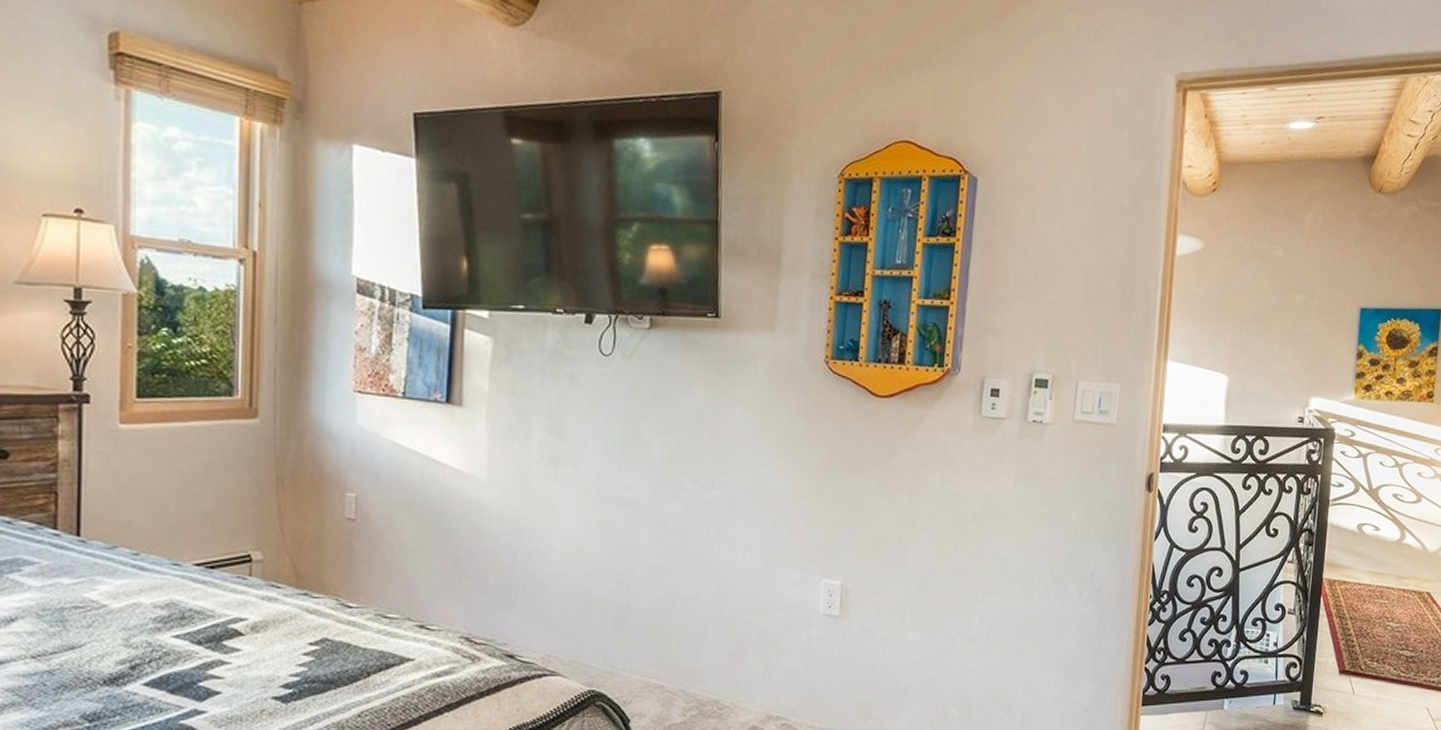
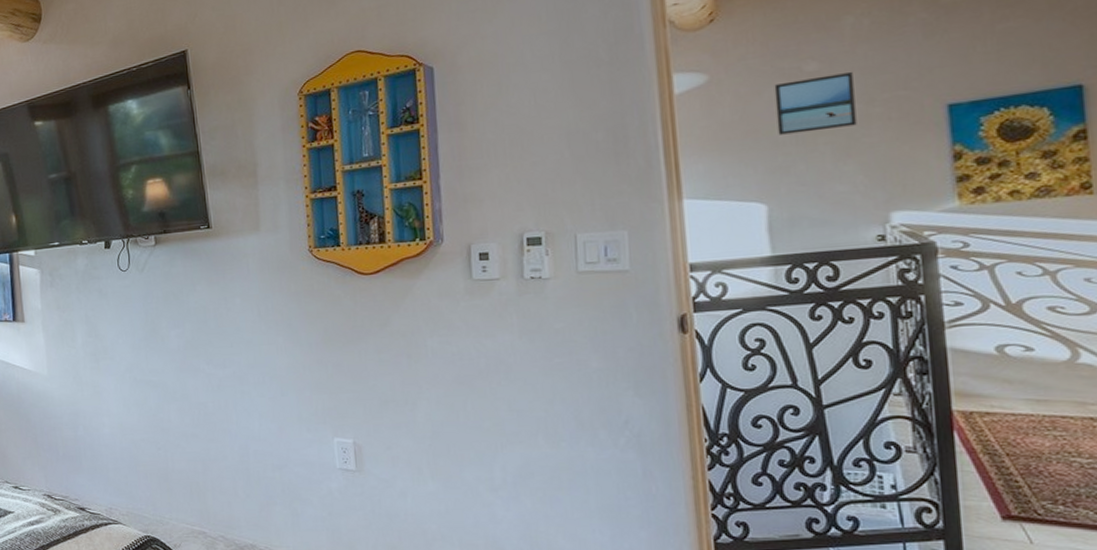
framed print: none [1246,262,1305,314] -> present [774,72,857,135]

